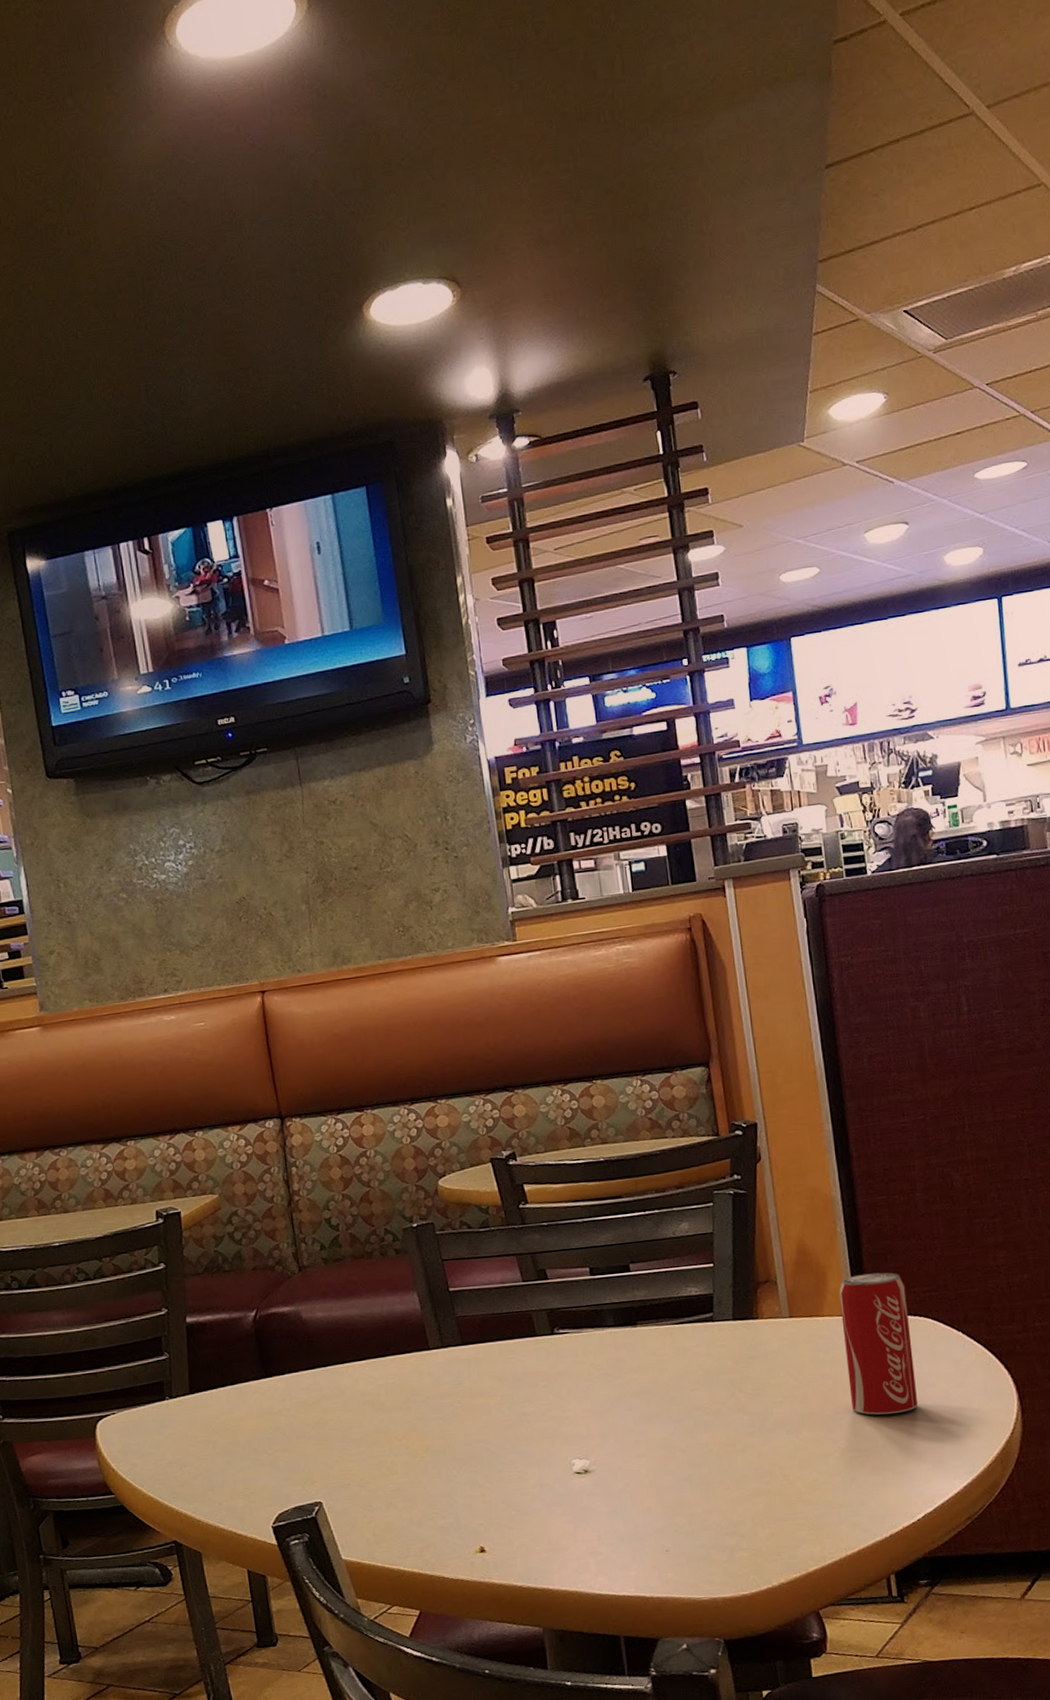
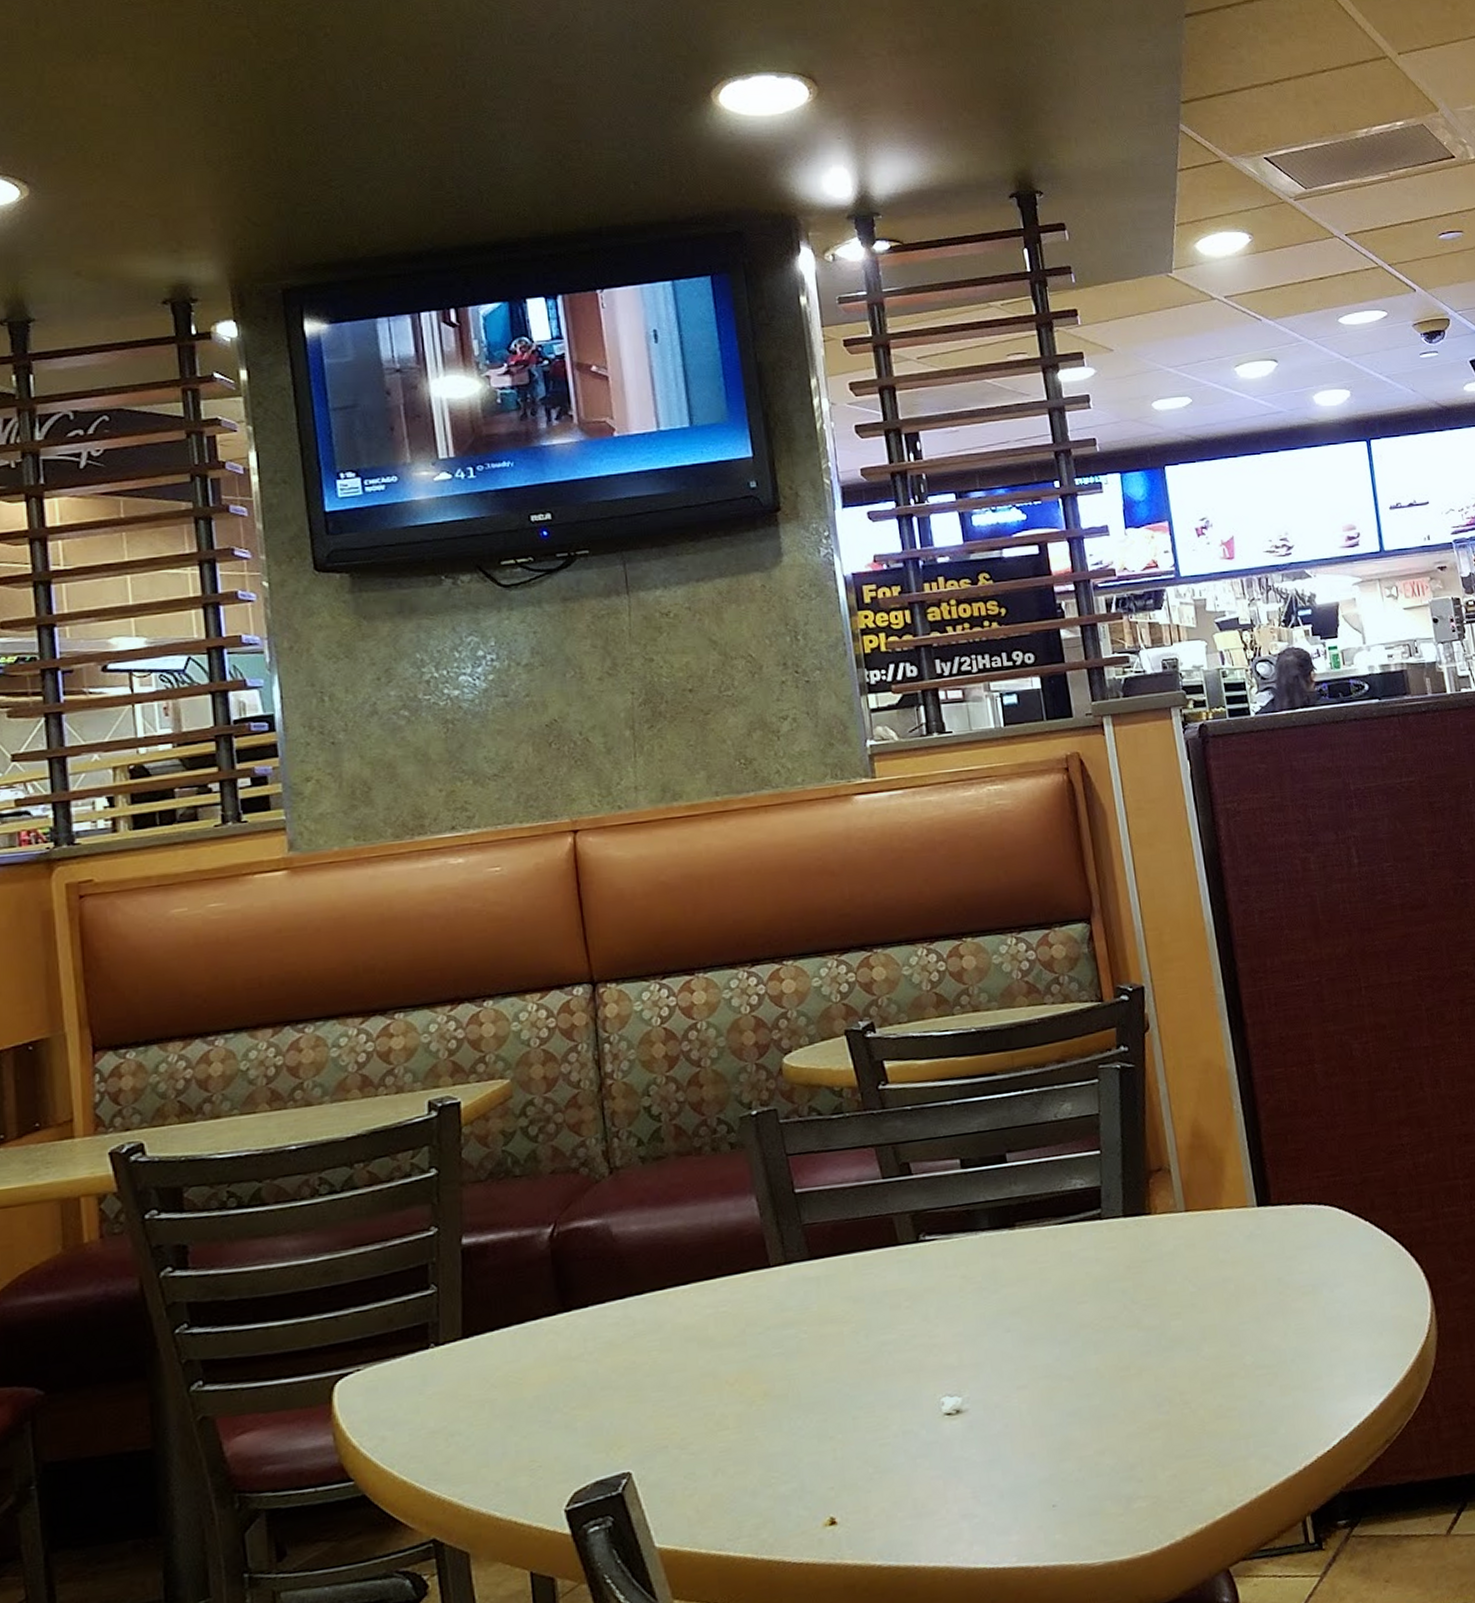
beverage can: present [839,1272,918,1415] -> none [1238,1155,1327,1324]

